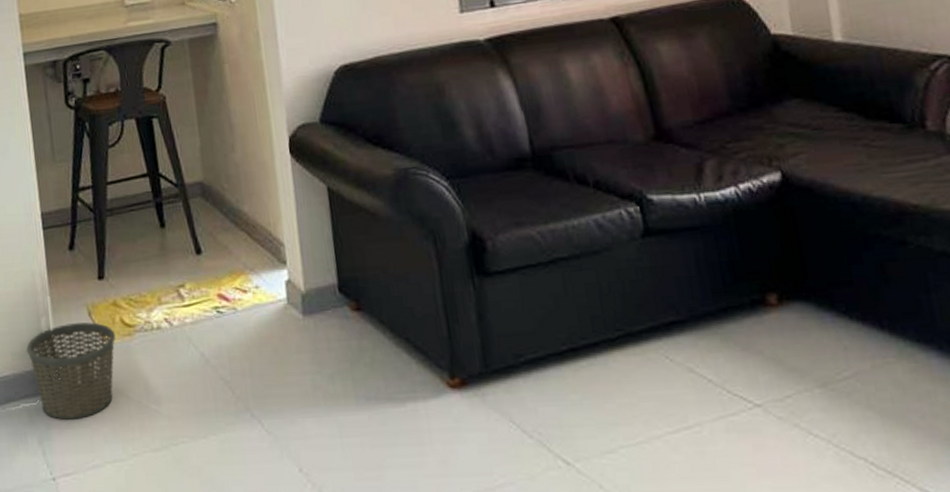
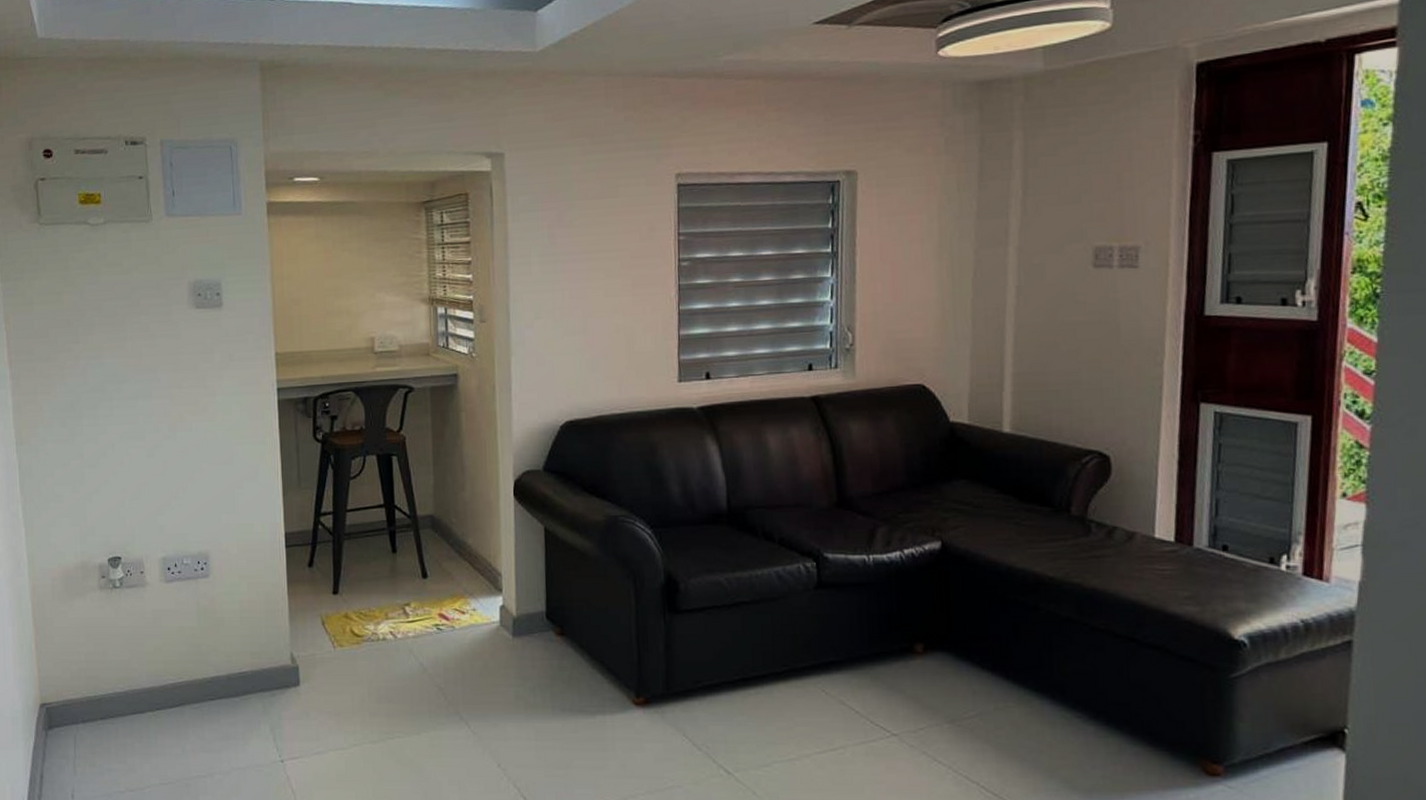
basket: present [26,322,116,420] -> none [264,630,346,712]

